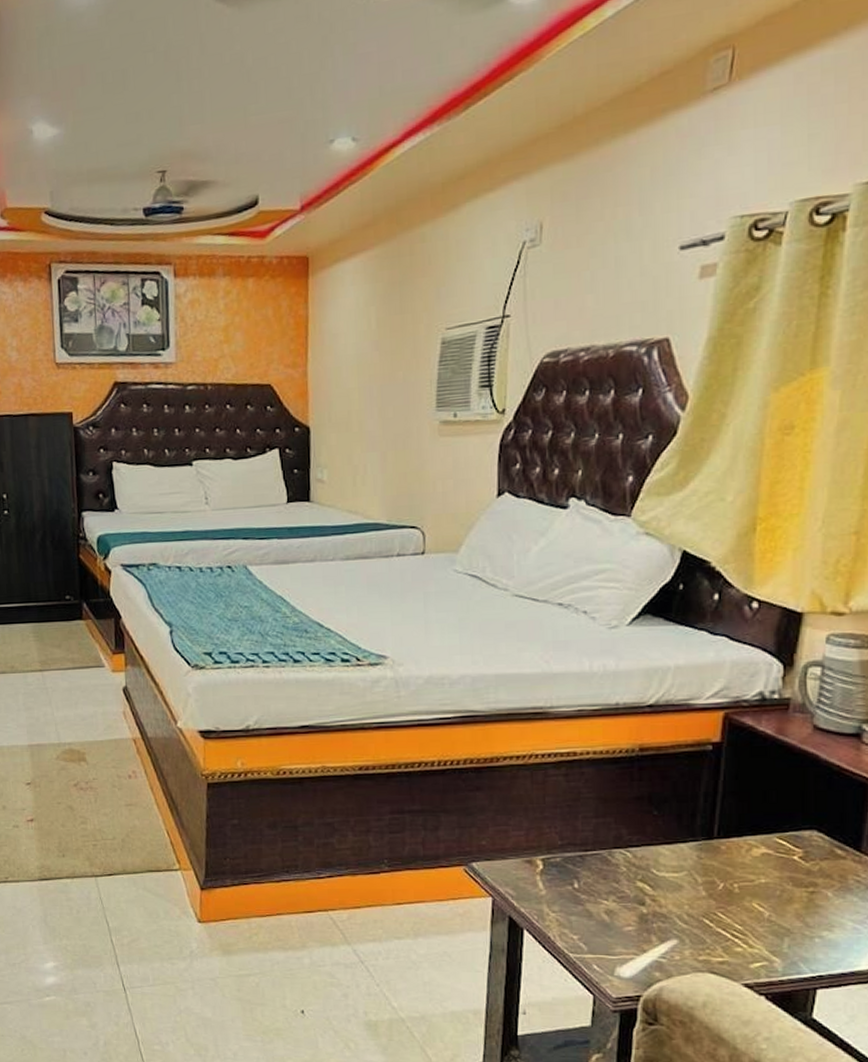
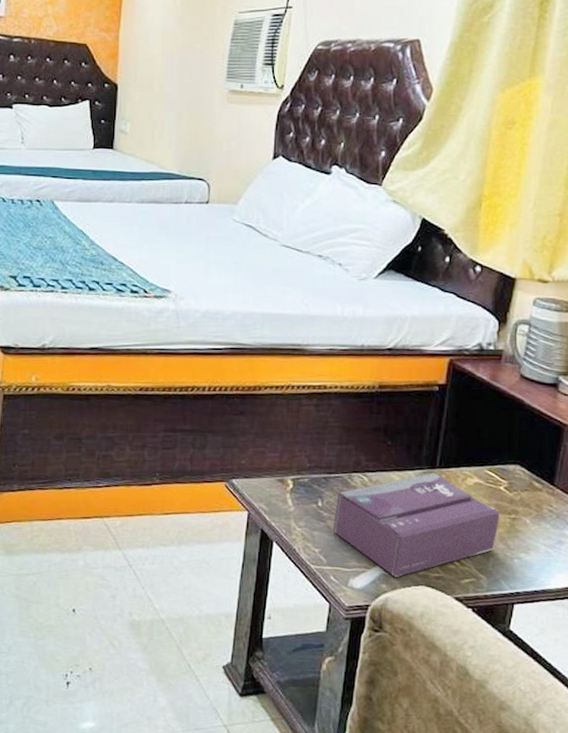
tissue box: none [593,844,794,963] -> present [332,472,500,577]

